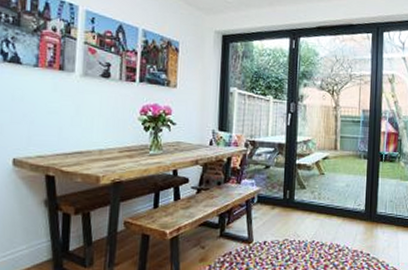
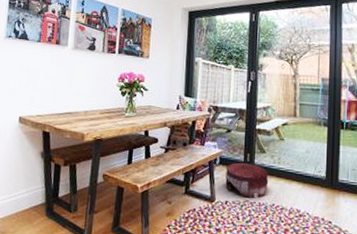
pouf: none [264,200,309,236] -> present [225,163,269,199]

